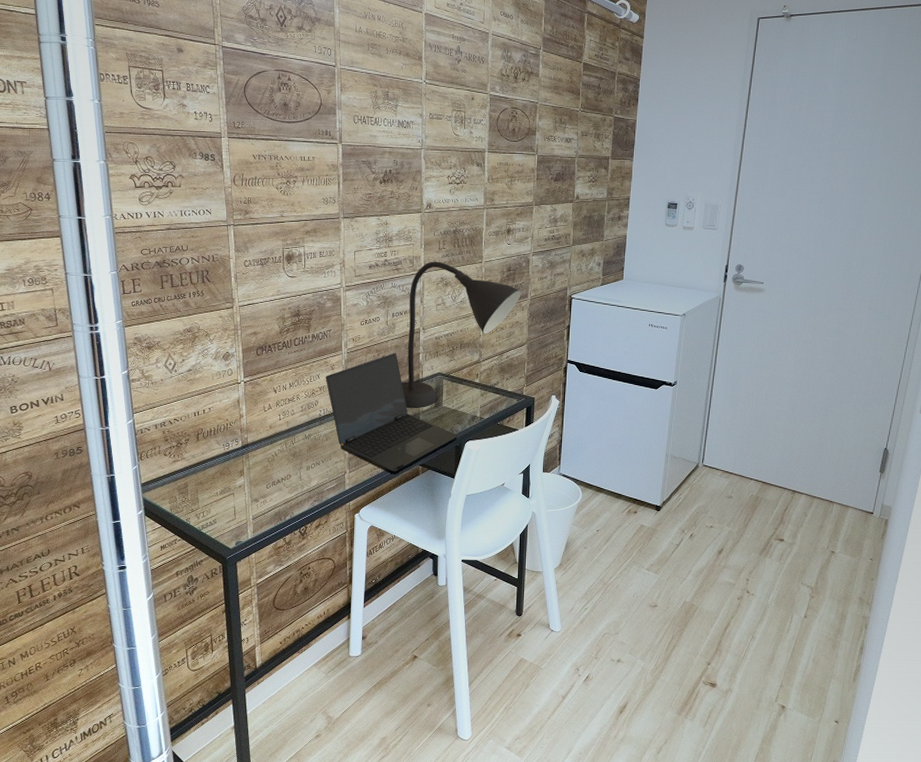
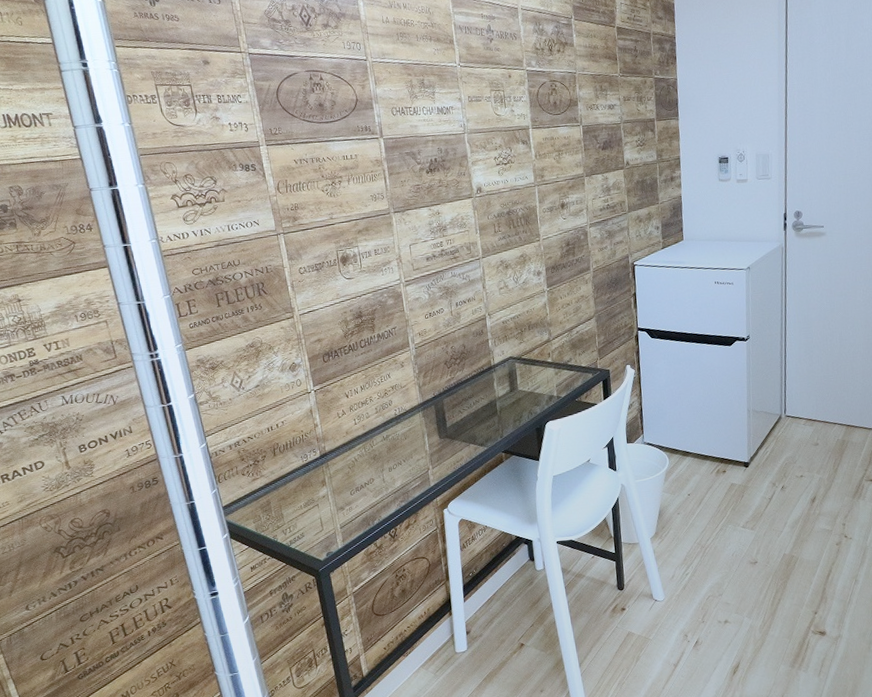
laptop: present [325,352,458,475] -> none [396,342,537,465]
desk lamp: present [401,261,521,409] -> none [470,244,583,397]

